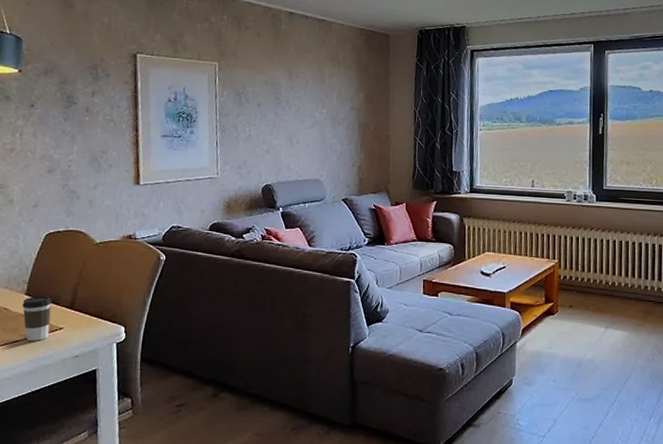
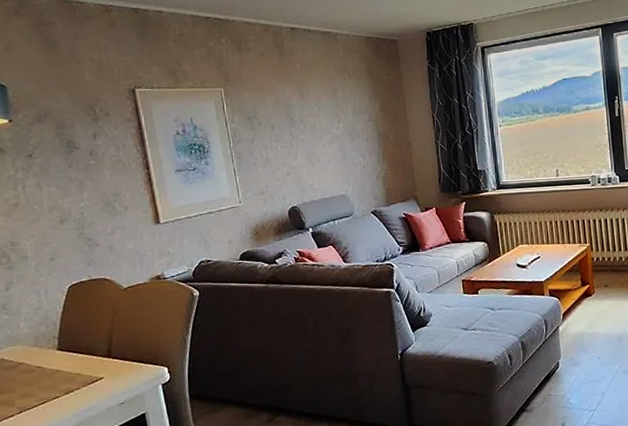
coffee cup: present [22,295,52,341] -> none [56,348,89,396]

